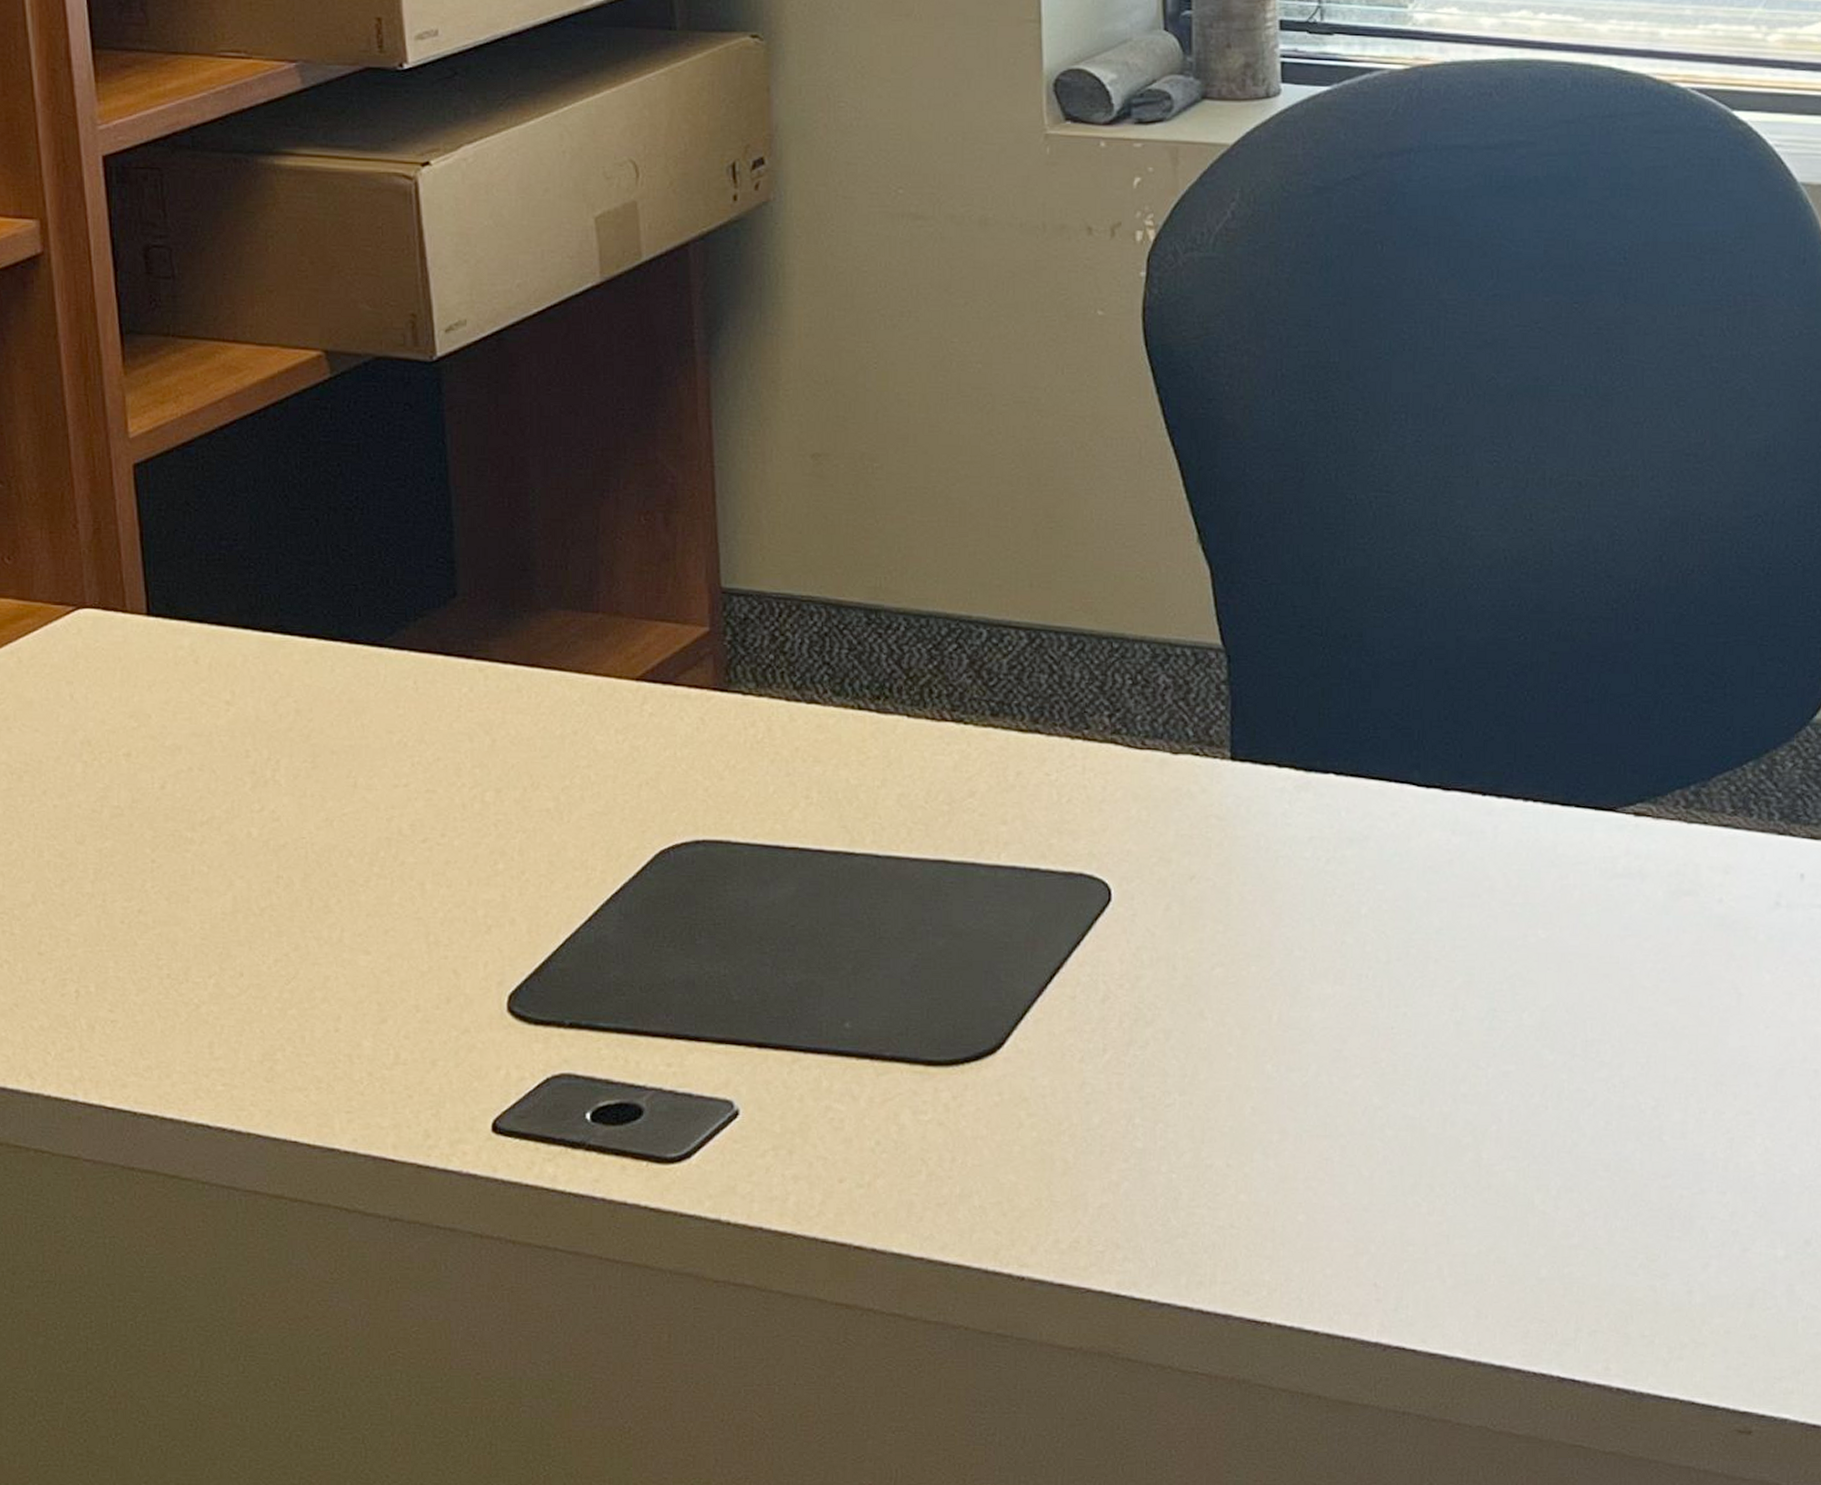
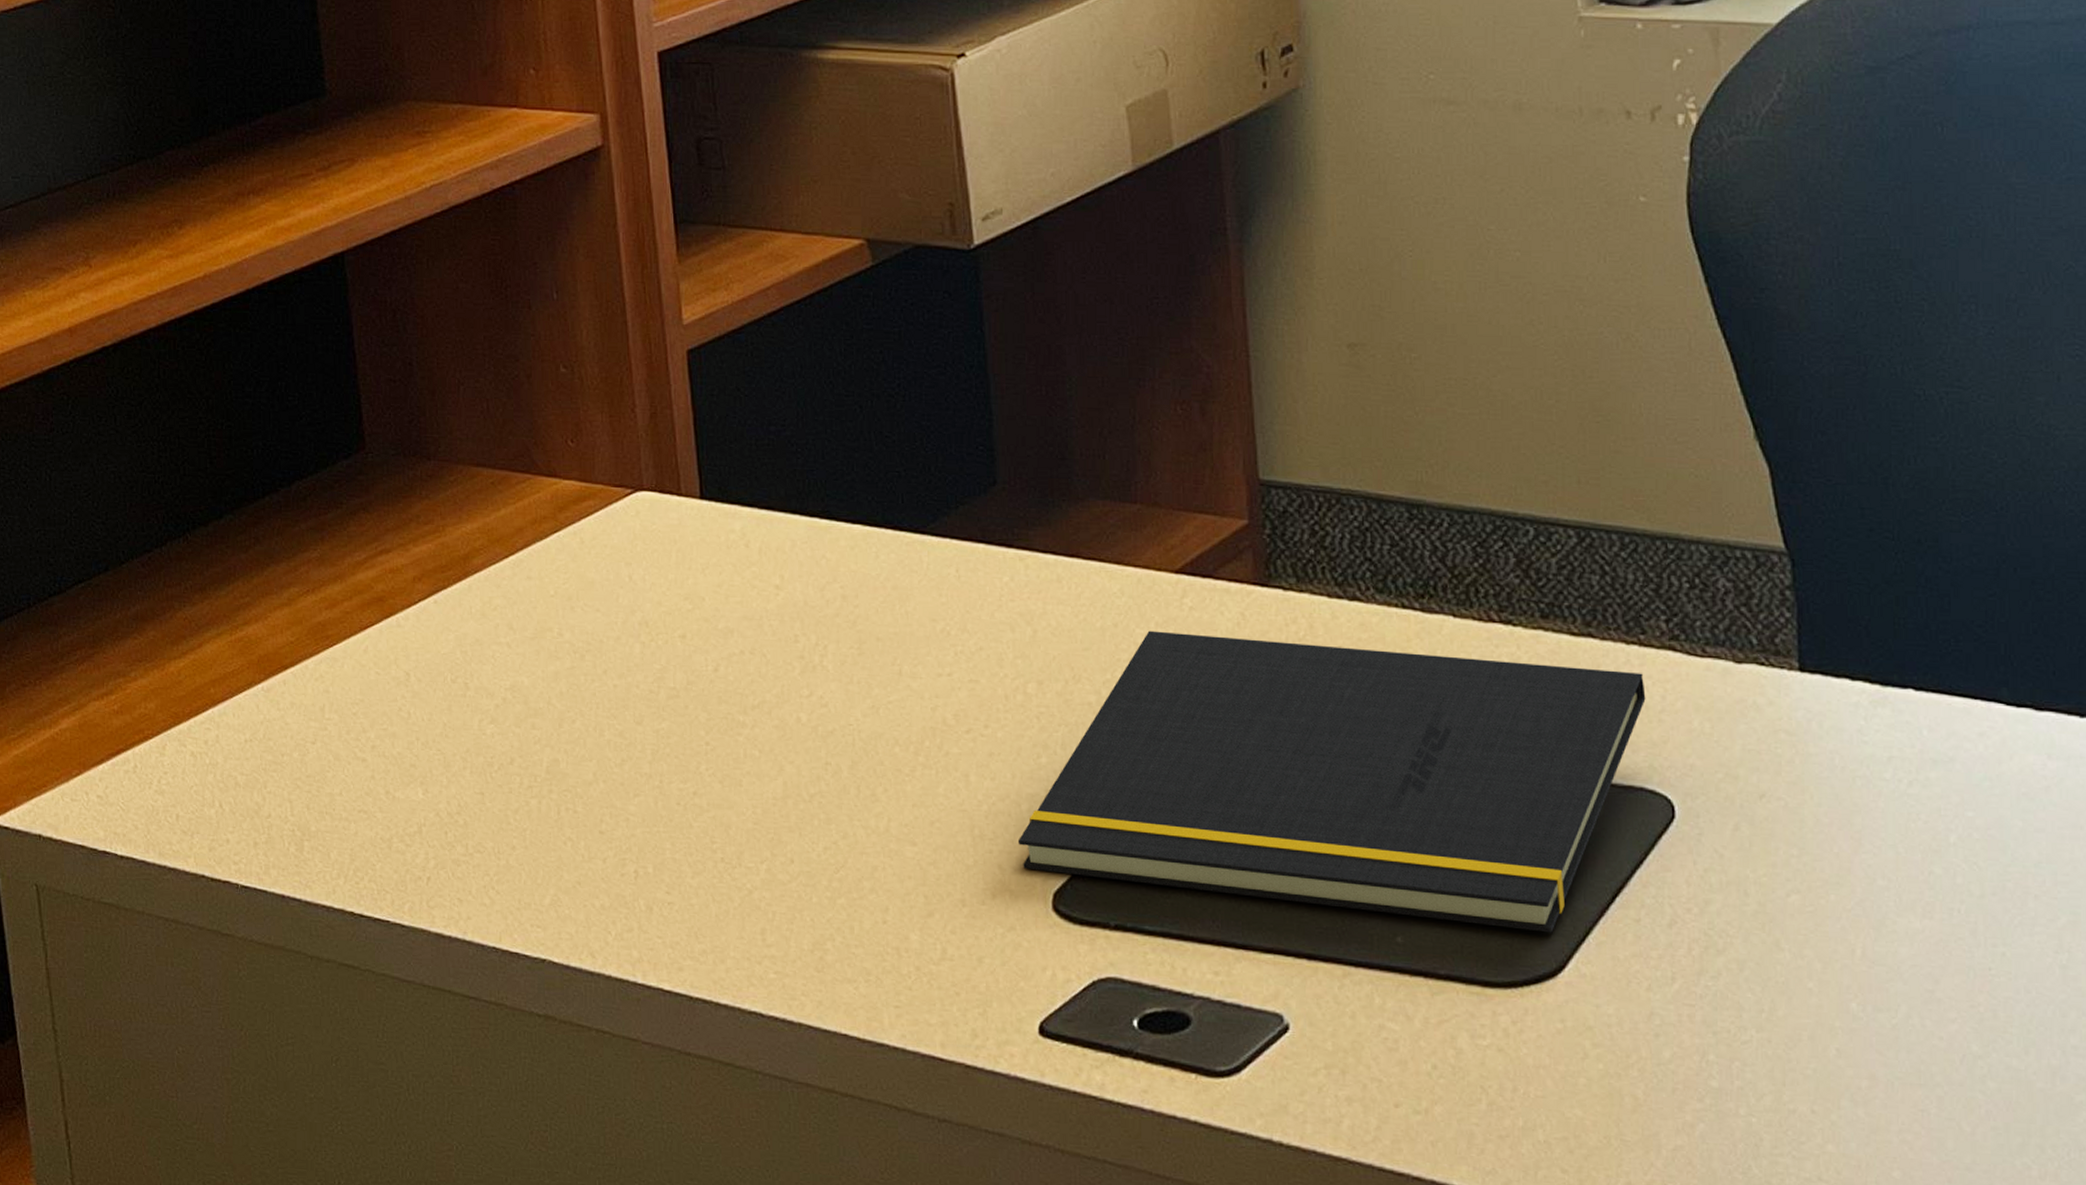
notepad: none [473,737,1088,1013] -> present [1017,630,1646,933]

